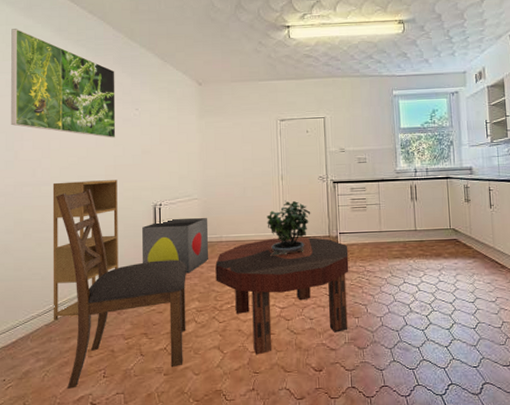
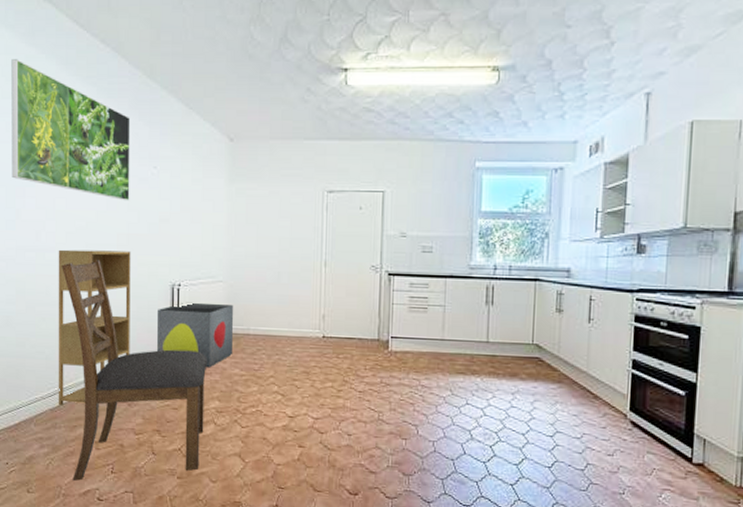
coffee table: present [215,237,349,355] -> none [240,336,401,469]
potted plant: present [267,200,311,256] -> none [303,292,358,358]

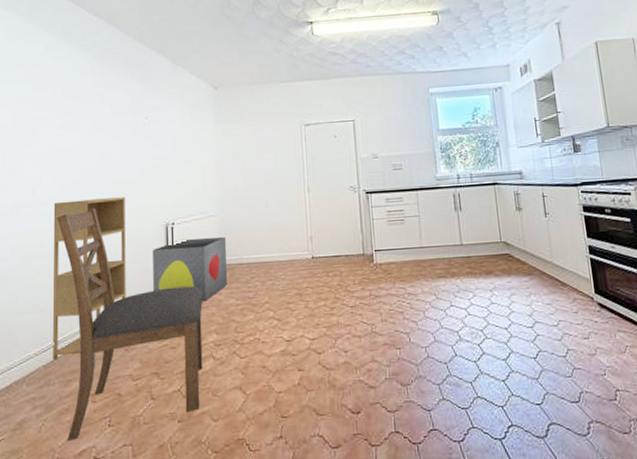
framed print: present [11,59,131,201] -> none [9,35,124,151]

